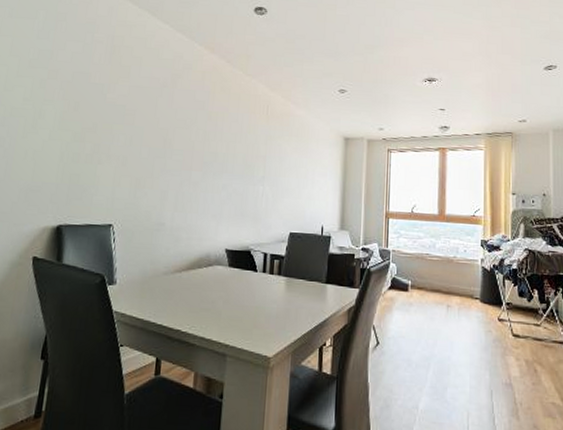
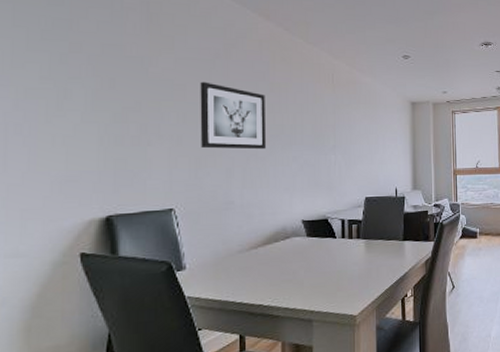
wall art: none [142,108,203,175] -> present [200,81,267,150]

